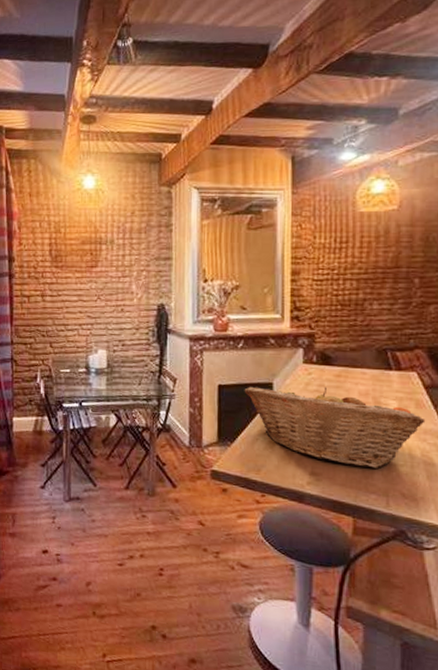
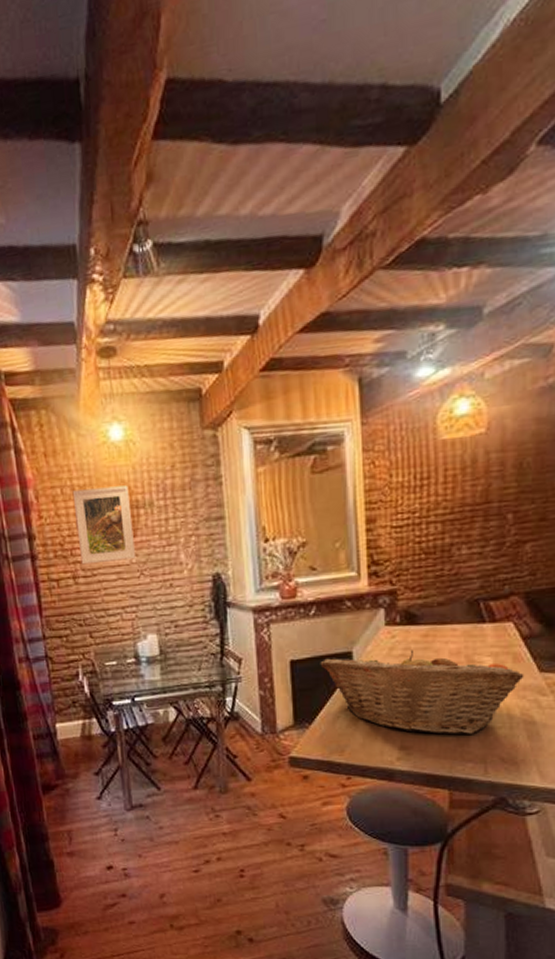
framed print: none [48,225,95,286] -> present [72,485,135,565]

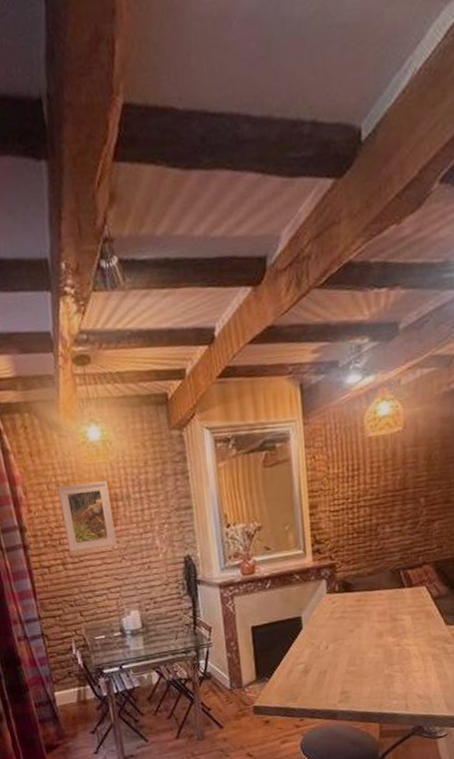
fruit basket: present [320,650,524,735] -> none [275,612,435,680]

